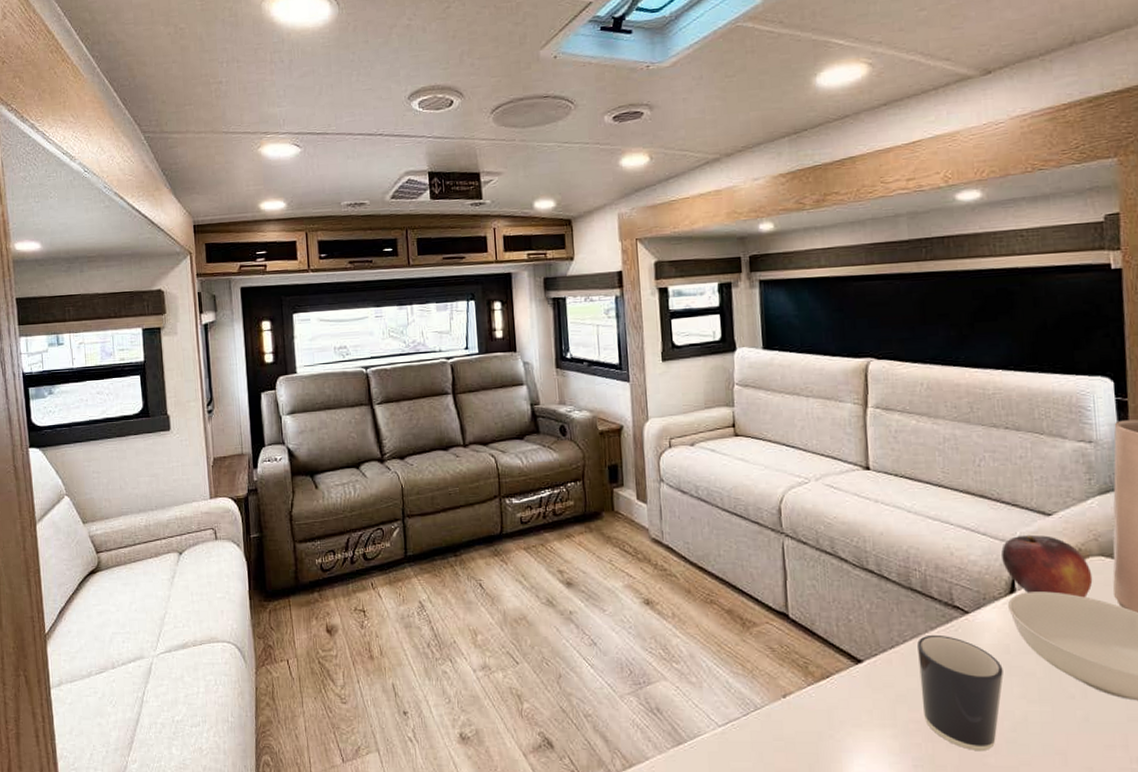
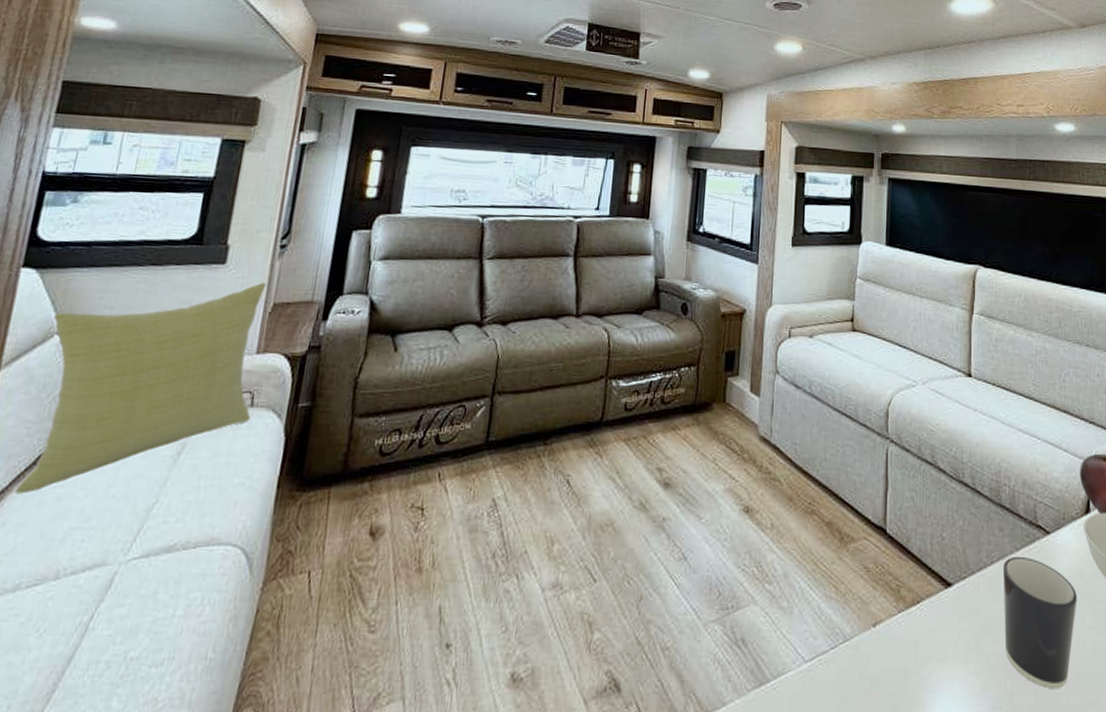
pillow: none [60,441,217,611] -> present [14,282,267,494]

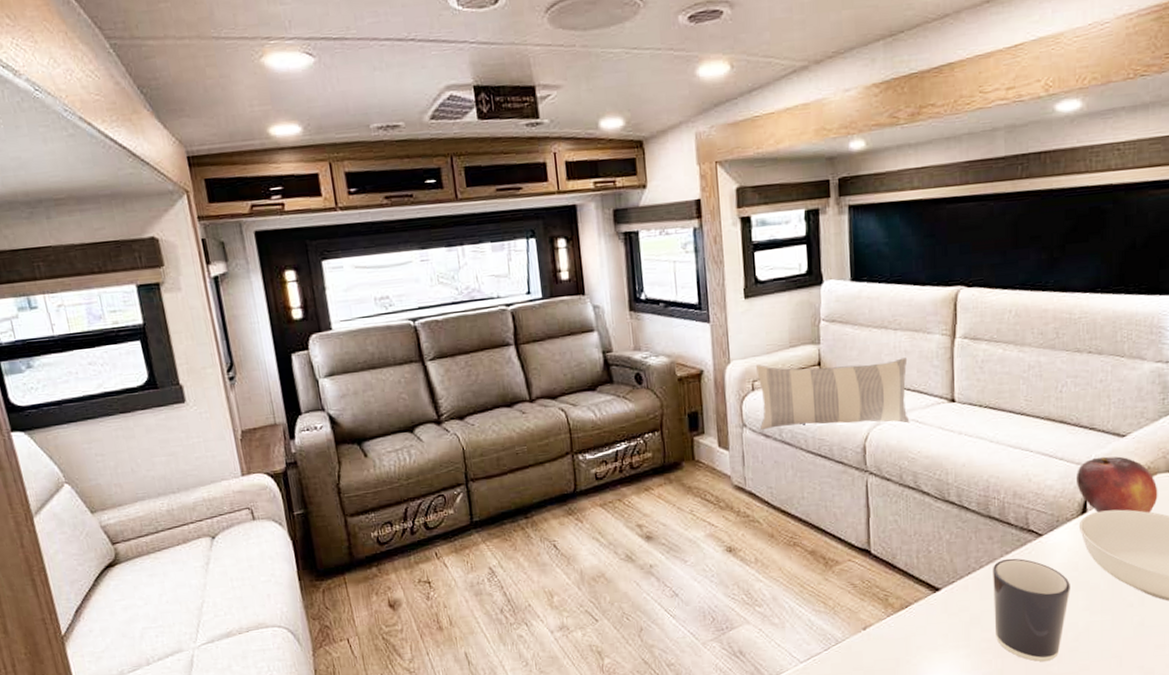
pillow: present [14,282,267,494] -> none [56,413,256,609]
pillow: none [792,312,931,393] -> present [756,357,910,431]

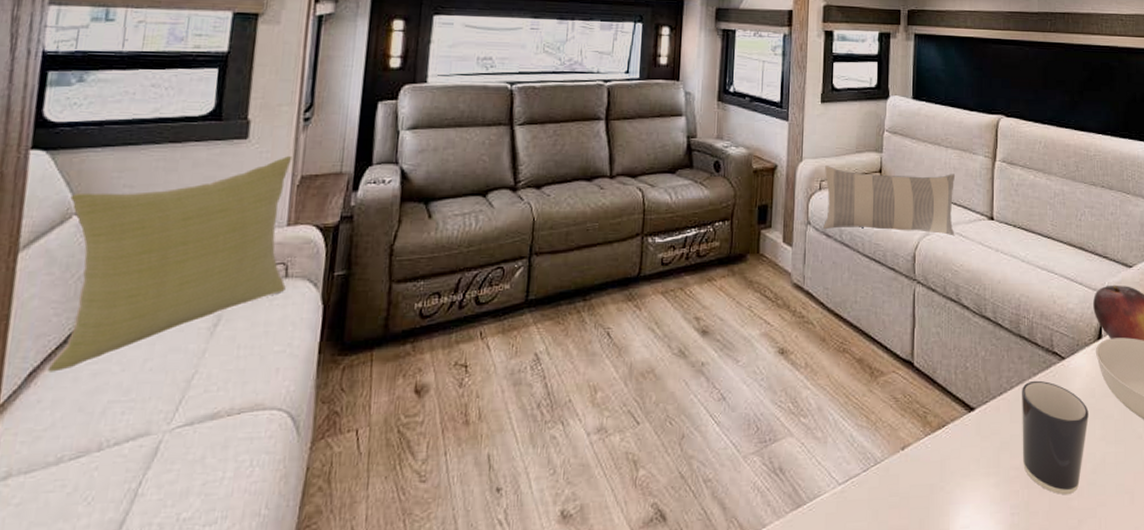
pillow: none [56,413,256,609] -> present [47,155,292,372]

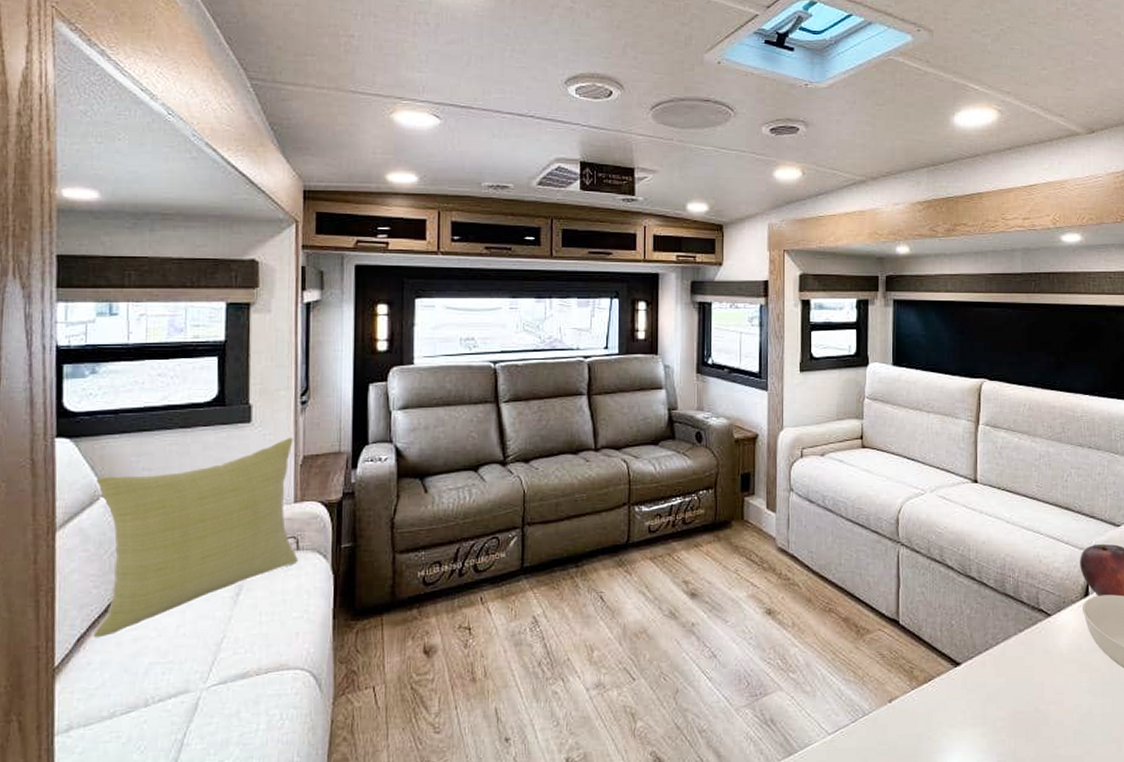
pillow: present [823,166,956,236] -> none [806,434,938,500]
mug: present [1022,380,1089,494] -> none [1008,636,1075,743]

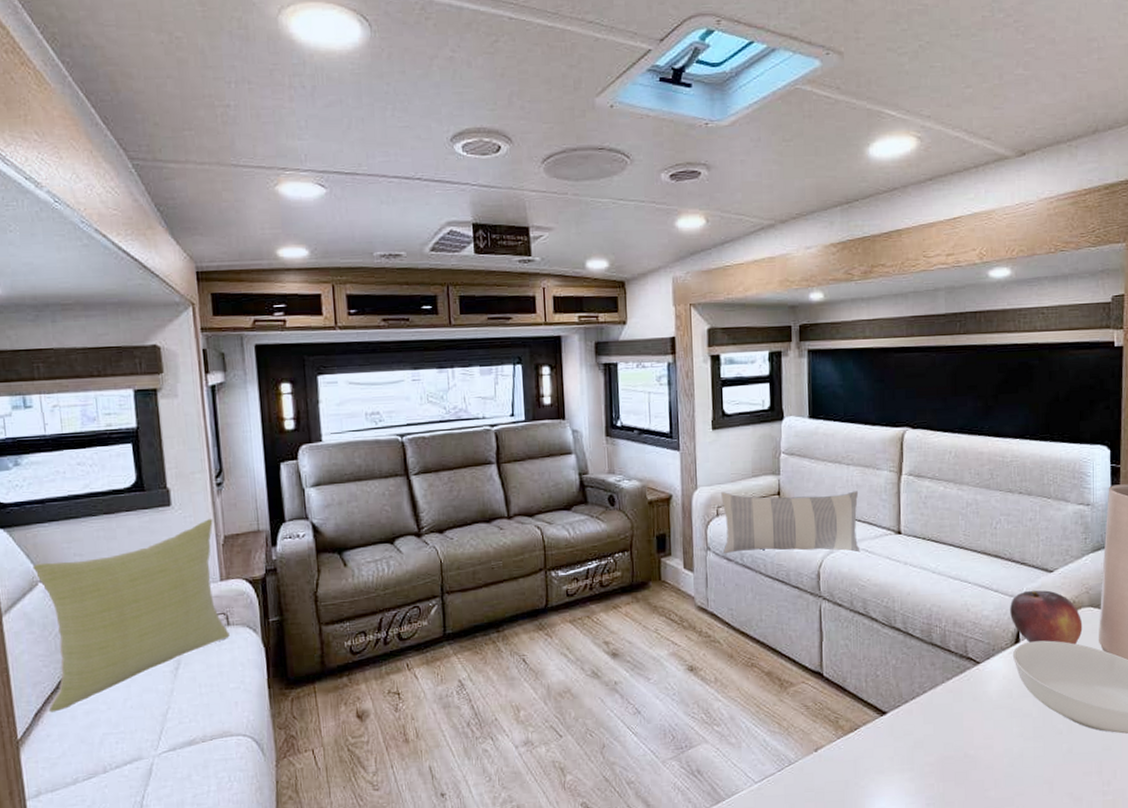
pillow: none [806,434,938,500] -> present [721,491,861,554]

